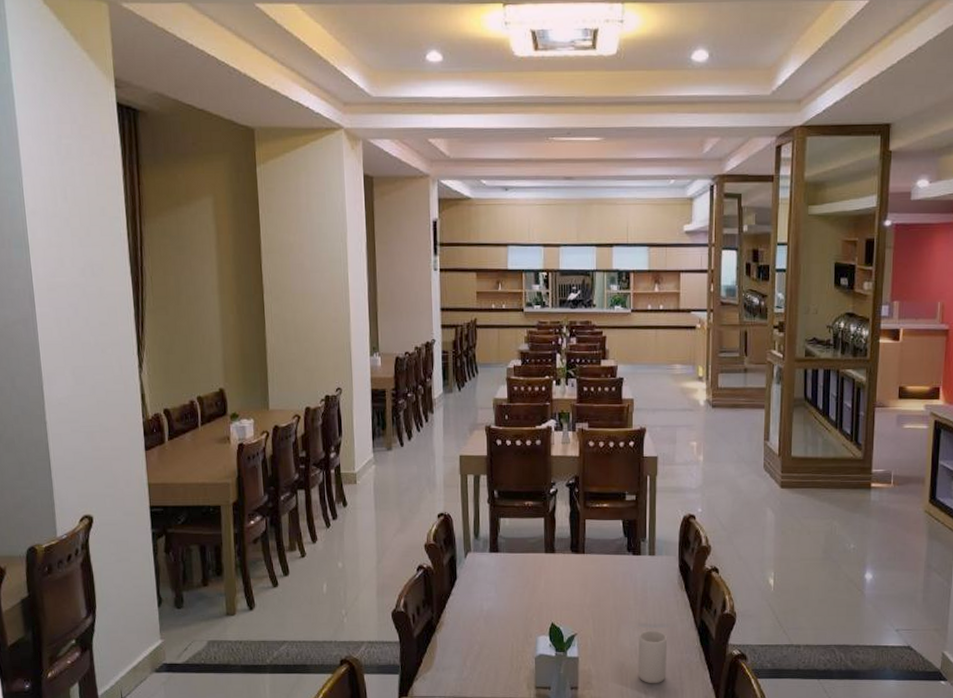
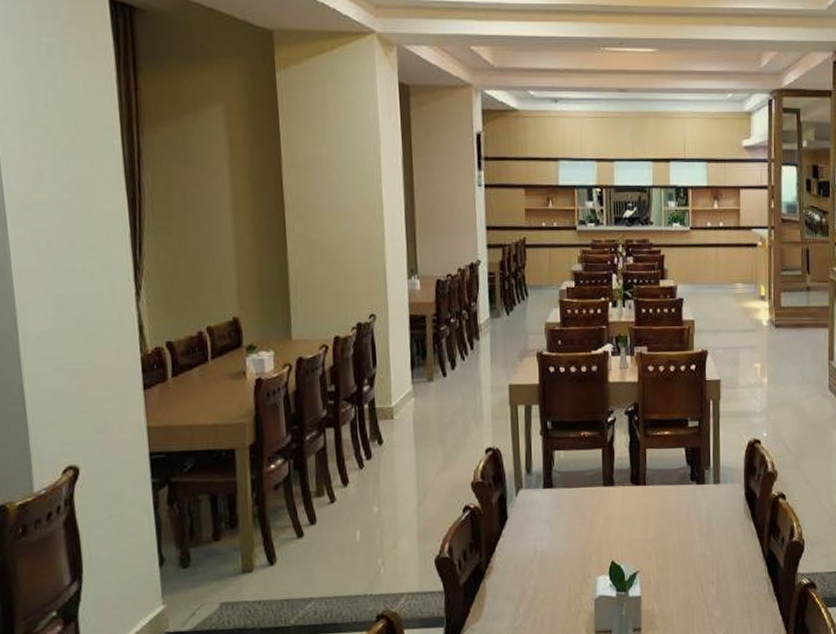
cup: present [637,630,668,684] -> none [704,563,735,620]

